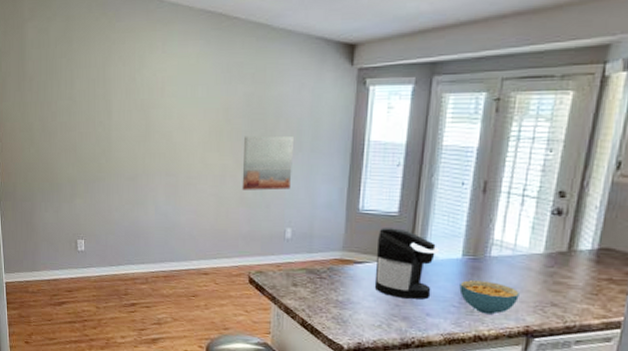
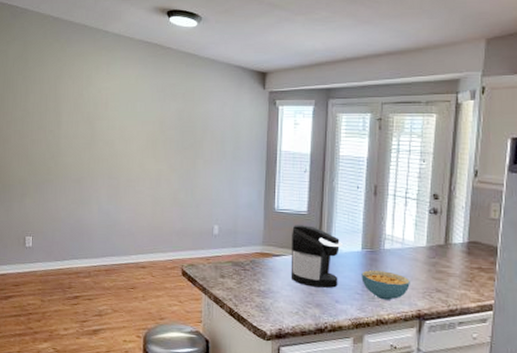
wall art: present [242,135,293,191] -> none [175,145,218,192]

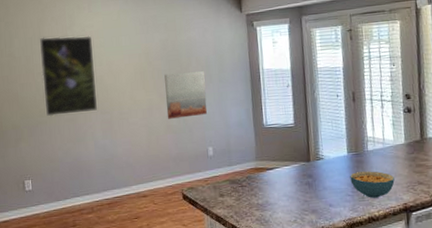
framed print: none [53,95,107,176] -> present [40,35,97,117]
wall art: none [175,145,218,192] -> present [164,71,207,119]
coffee maker: present [290,225,342,288] -> none [282,137,330,195]

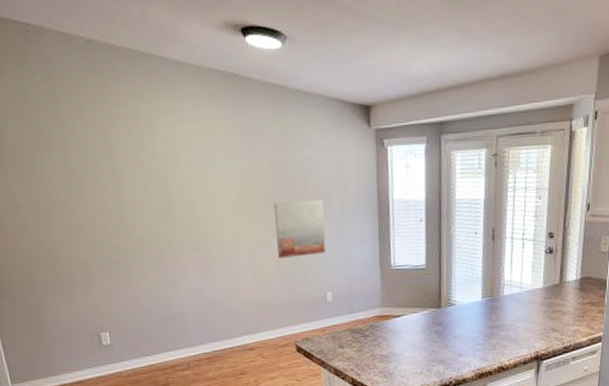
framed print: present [40,35,97,117] -> none [107,148,189,254]
cereal bowl: present [350,171,395,198] -> none [482,317,528,347]

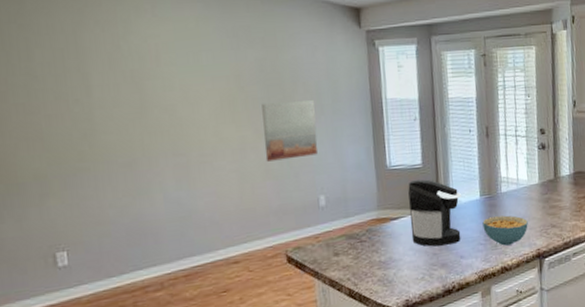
coffee maker: none [411,280,463,344] -> present [408,179,461,247]
cereal bowl: none [482,317,528,347] -> present [482,215,528,246]

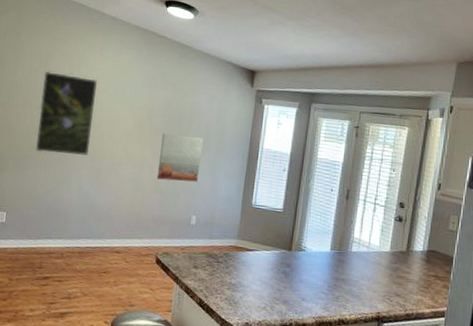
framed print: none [77,48,167,162] -> present [35,71,97,156]
coffee maker: present [408,179,461,247] -> none [261,221,313,286]
cereal bowl: present [482,215,528,246] -> none [328,270,373,301]

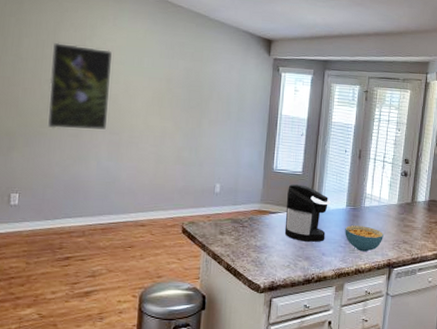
wall art: present [156,133,203,182] -> none [179,103,224,151]
coffee maker: none [261,221,313,286] -> present [284,184,330,242]
cereal bowl: none [328,270,373,301] -> present [345,225,384,252]

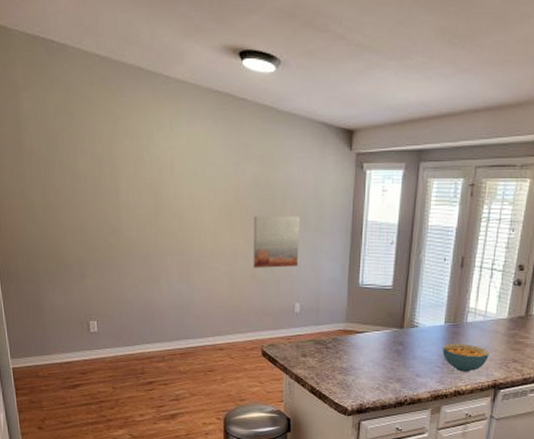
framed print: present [47,42,112,130] -> none [110,156,174,253]
wall art: none [179,103,224,151] -> present [253,215,300,268]
coffee maker: present [284,184,330,242] -> none [373,300,426,362]

